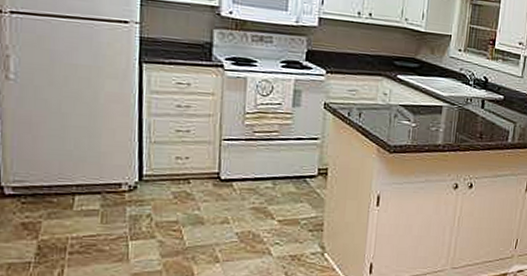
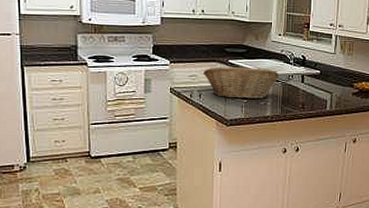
fruit basket: none [366,81,456,124] -> present [203,66,280,99]

